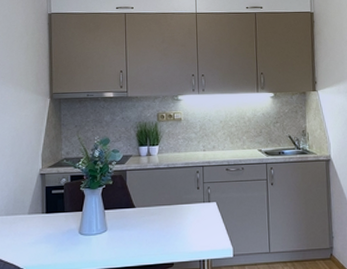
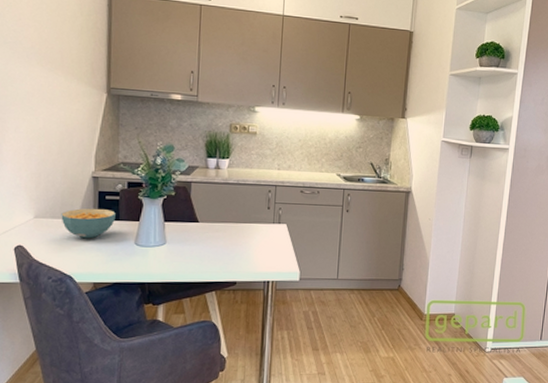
cereal bowl: none [14,202,61,232] -> present [61,208,116,239]

